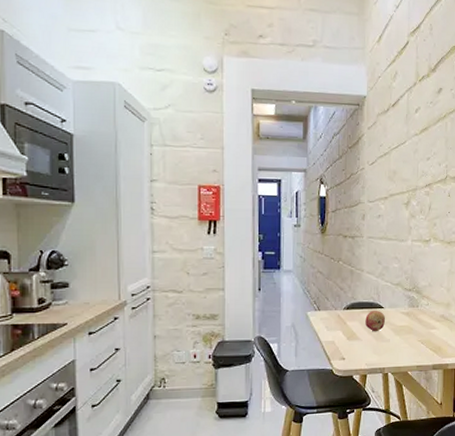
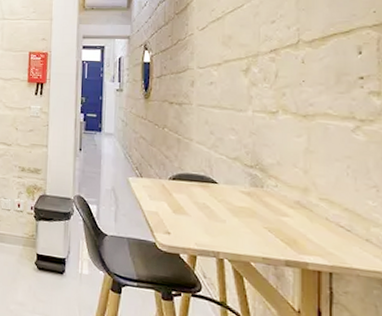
fruit: present [365,311,386,332] -> none [195,185,221,210]

